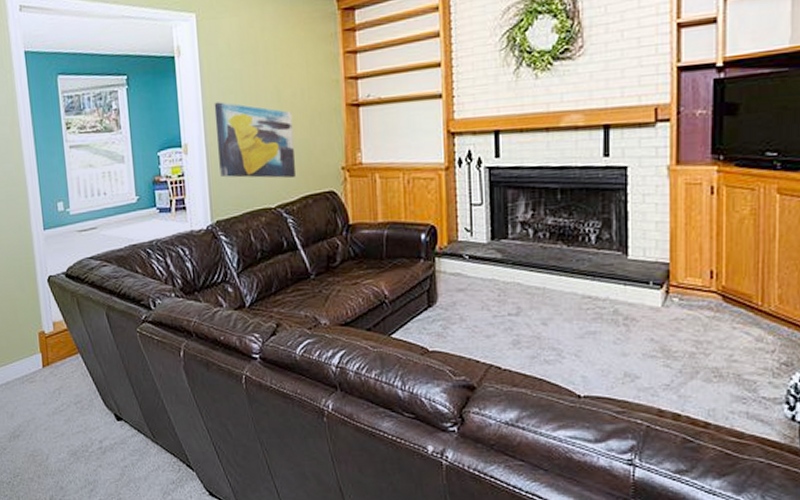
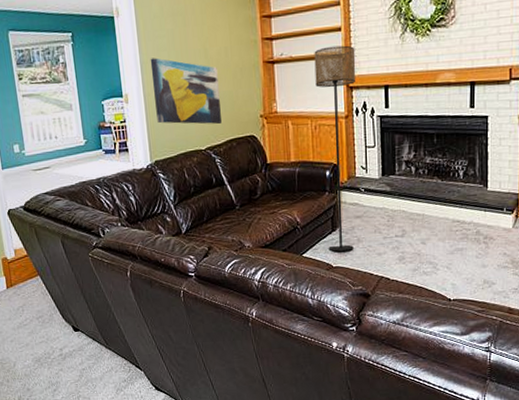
floor lamp: none [407,83,459,332] -> present [314,45,356,252]

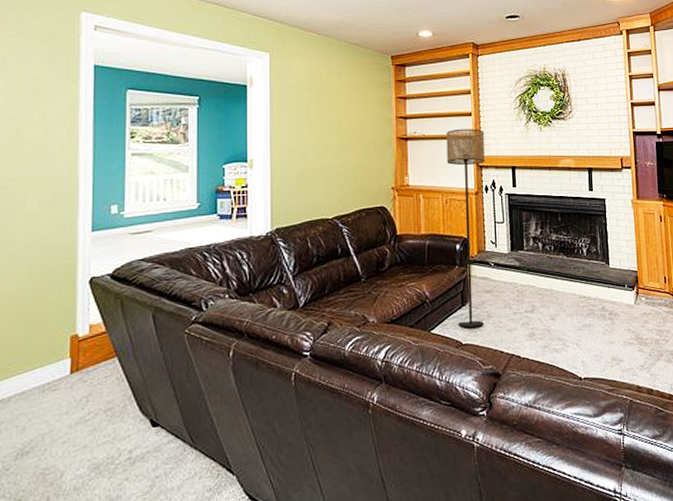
wall art: present [150,57,221,125] -> none [281,127,351,195]

